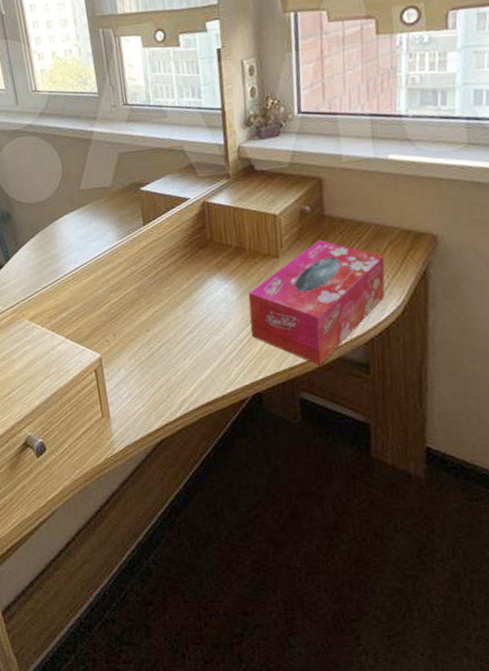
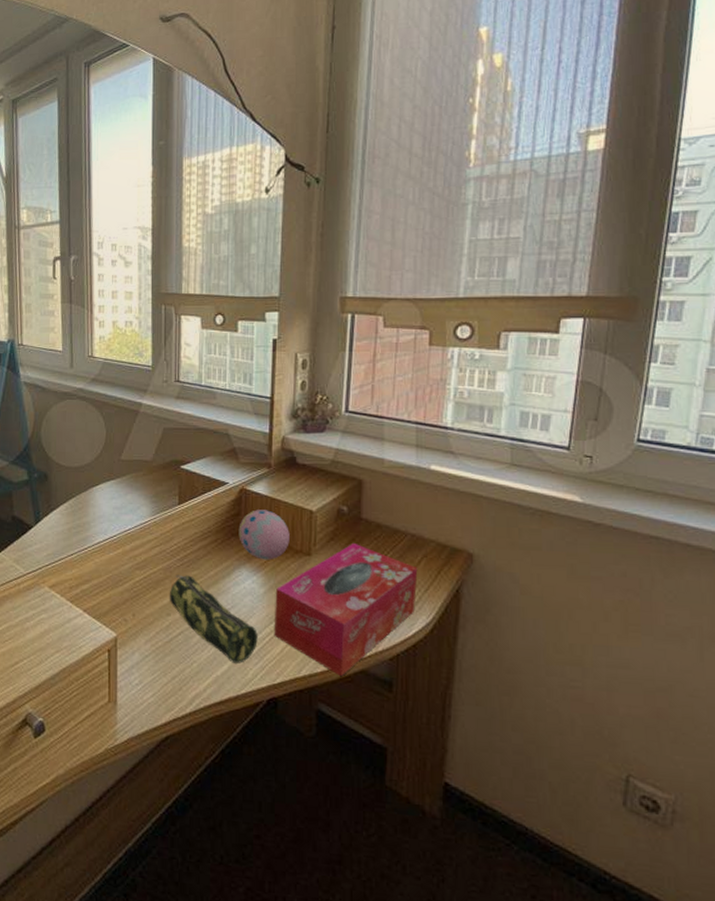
pencil case: none [145,291,237,367] -> present [169,575,258,664]
decorative egg: none [205,219,257,268] -> present [238,509,290,560]

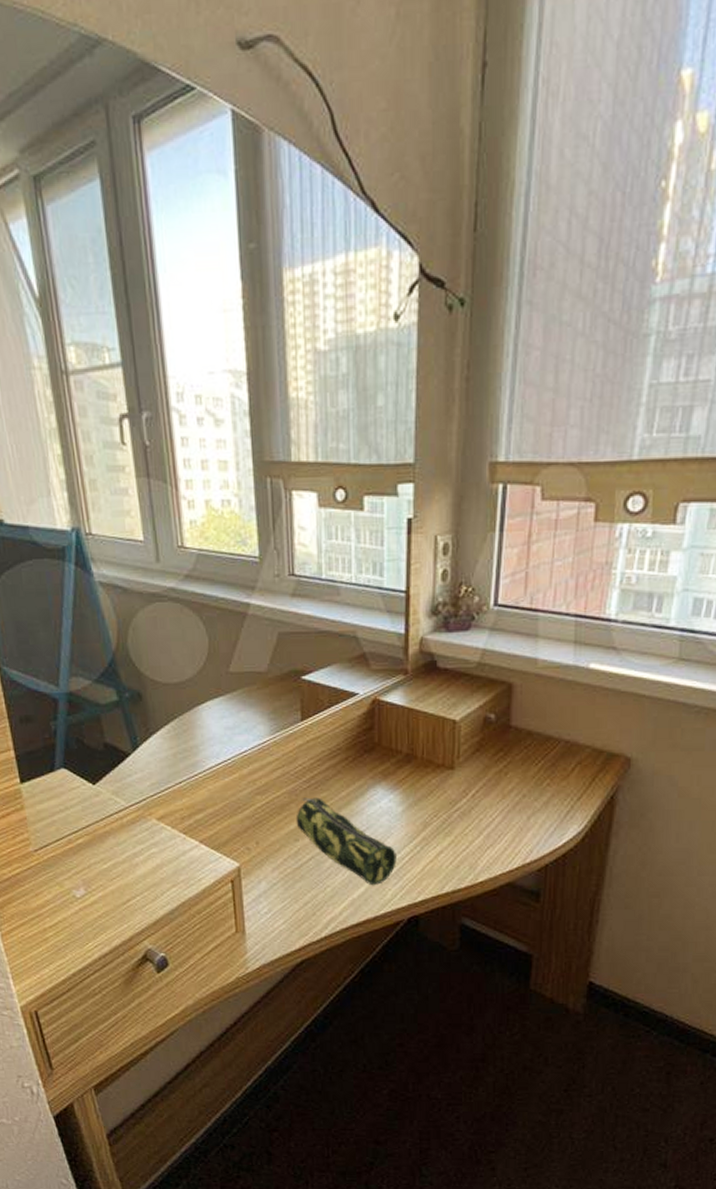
decorative egg: present [238,509,290,560] -> none [372,722,430,777]
tissue box: present [274,542,418,677] -> none [414,752,571,891]

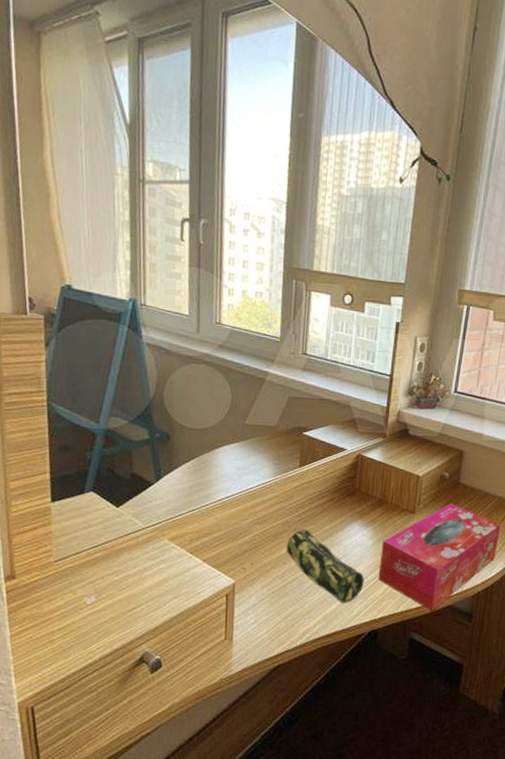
tissue box: none [414,752,571,891] -> present [378,503,501,611]

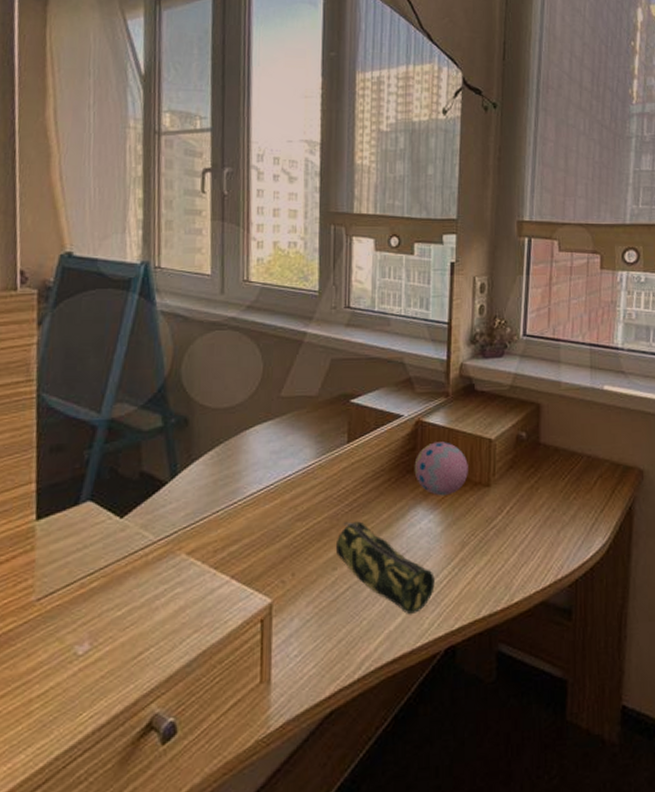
decorative egg: none [353,473,398,517] -> present [414,442,468,496]
tissue box: present [378,503,501,611] -> none [452,469,594,612]

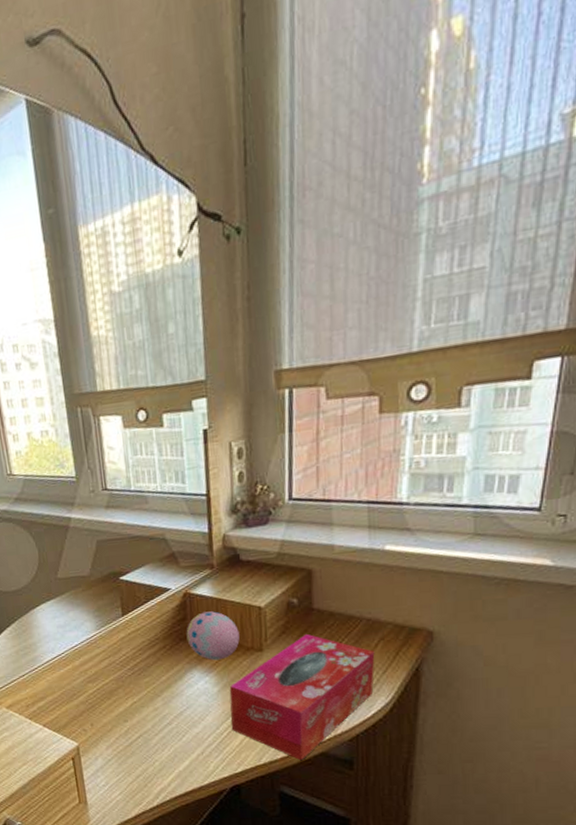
pencil case: present [335,521,435,614] -> none [123,683,216,758]
tissue box: none [452,469,594,612] -> present [229,633,375,761]

